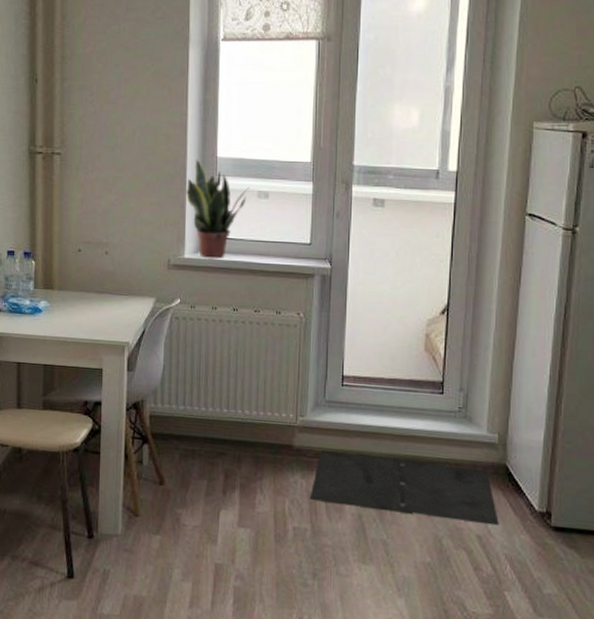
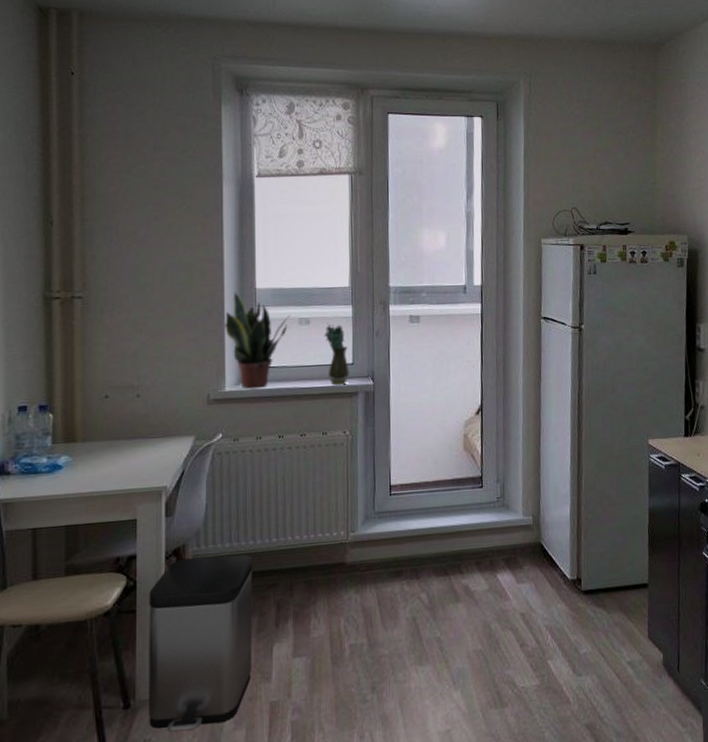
pedal bin: none [108,413,204,572] -> present [147,554,253,732]
vase: none [283,198,307,265] -> present [324,322,350,386]
door mat: present [310,451,499,526] -> none [364,551,538,614]

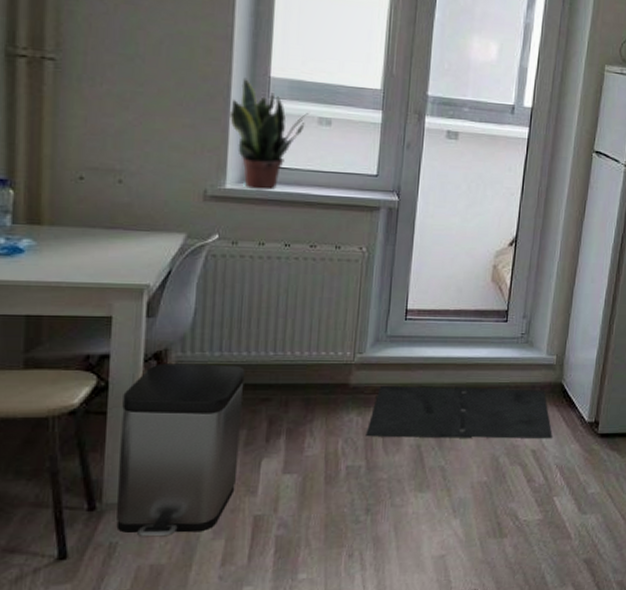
vase: present [324,322,350,386] -> none [347,126,373,198]
door mat: none [364,551,538,614] -> present [365,386,553,439]

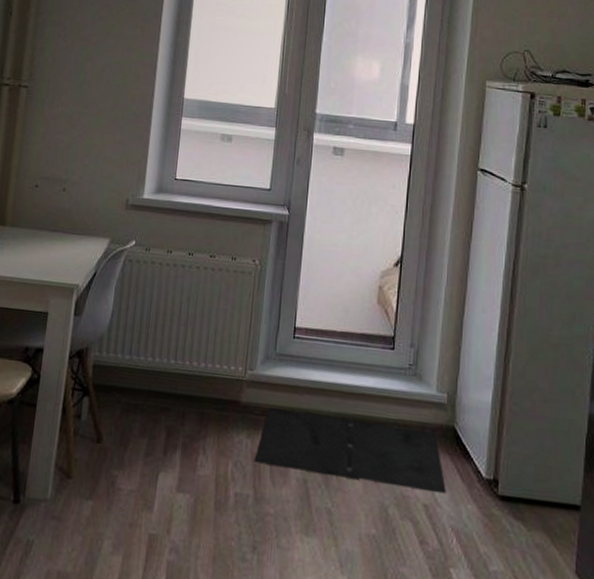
pedal bin: present [115,363,245,538] -> none [34,361,150,544]
potted plant: present [230,77,309,191] -> none [150,99,214,202]

